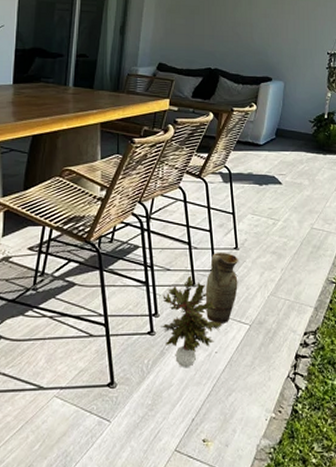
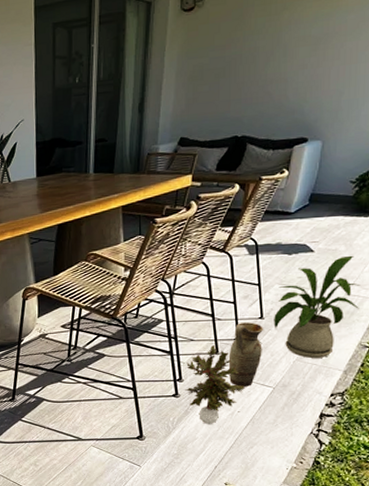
house plant: none [248,190,324,294] -> present [274,255,360,359]

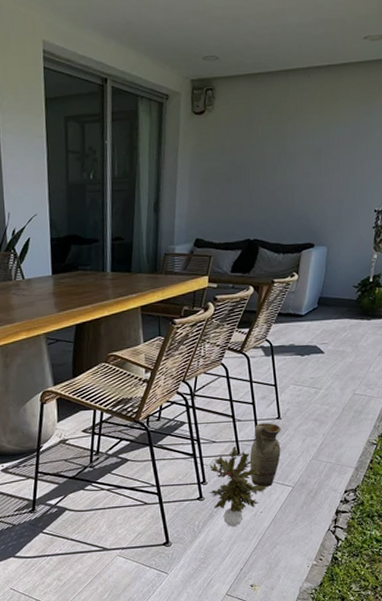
house plant: present [274,255,360,359] -> none [290,356,366,457]

